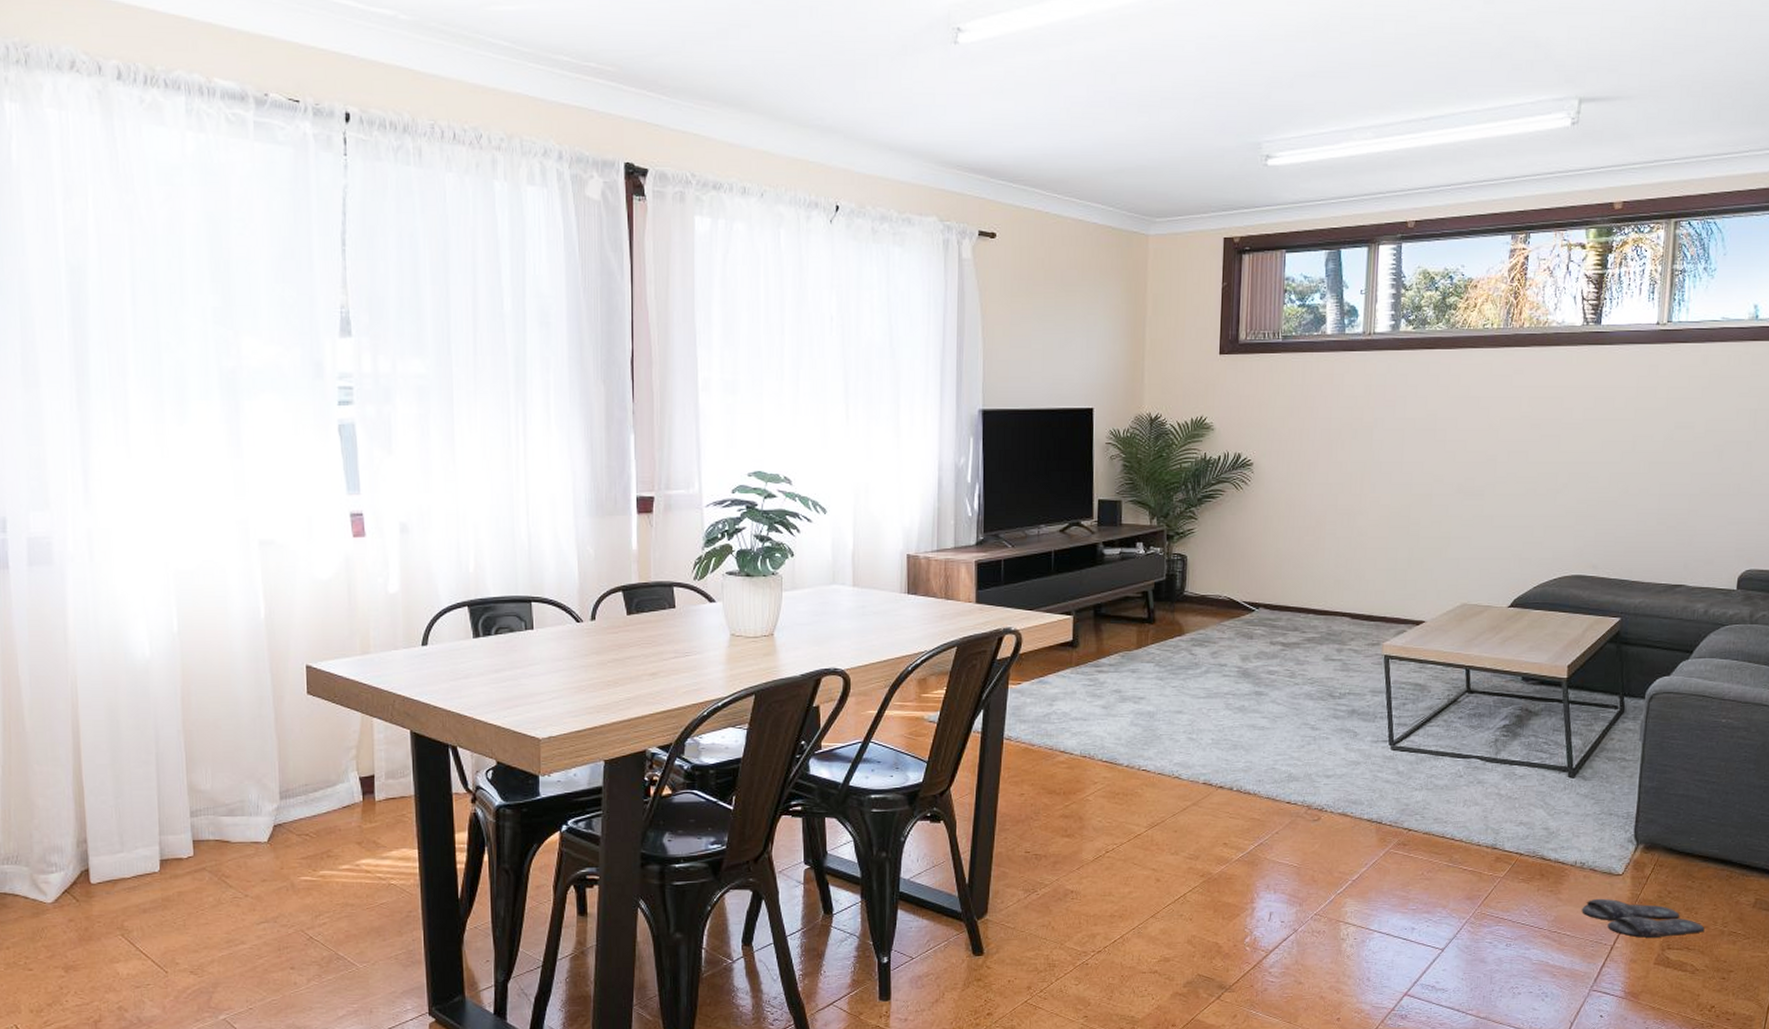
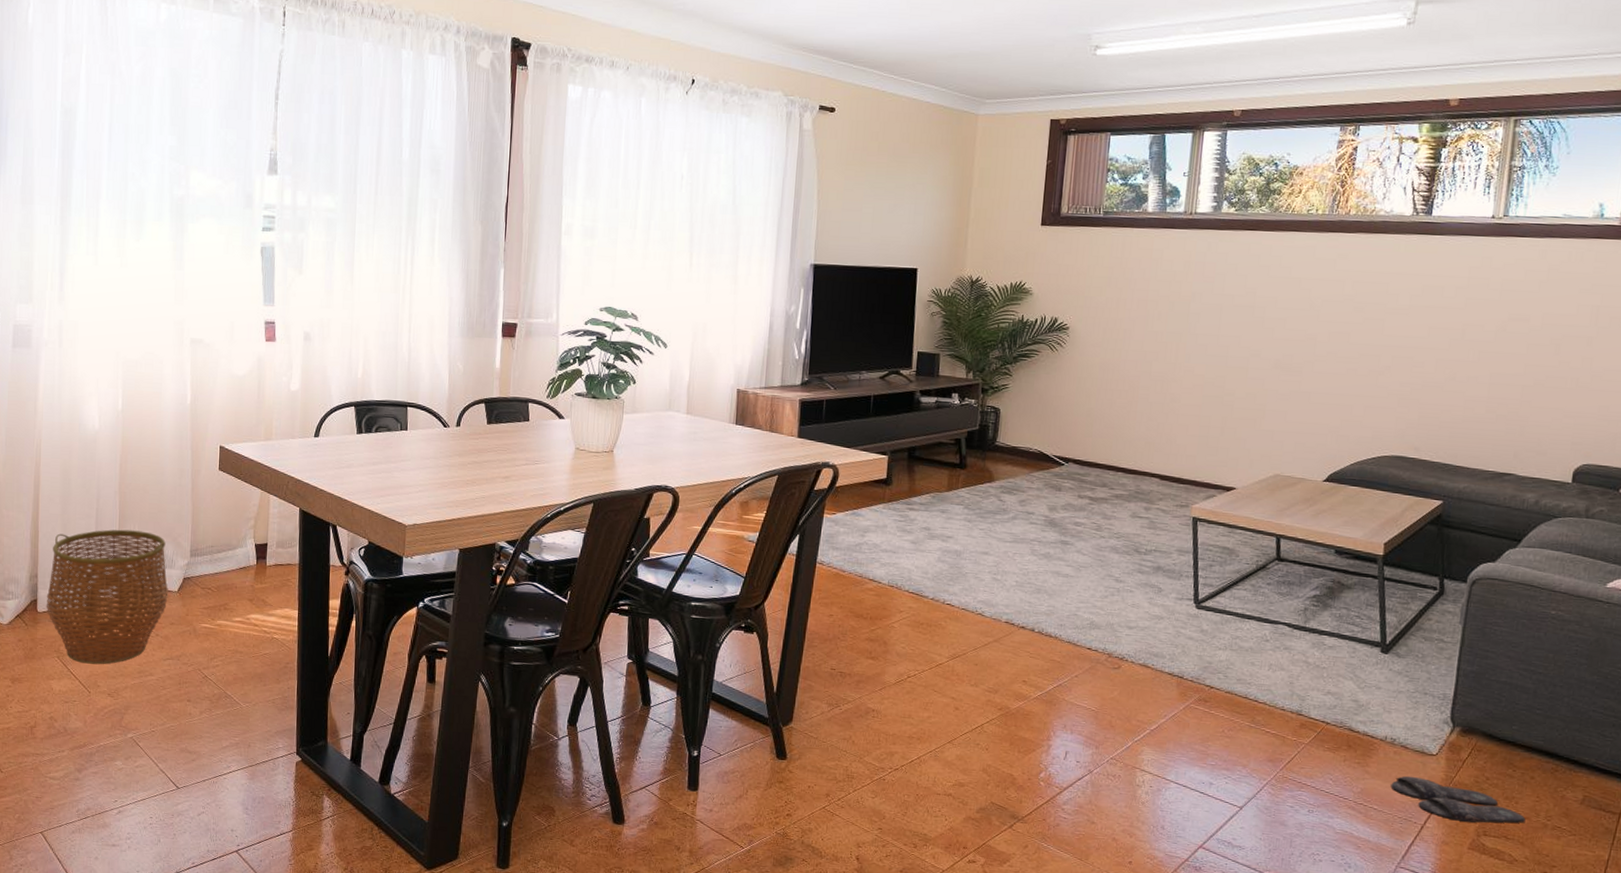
basket: none [100,774,256,939] -> present [46,529,168,665]

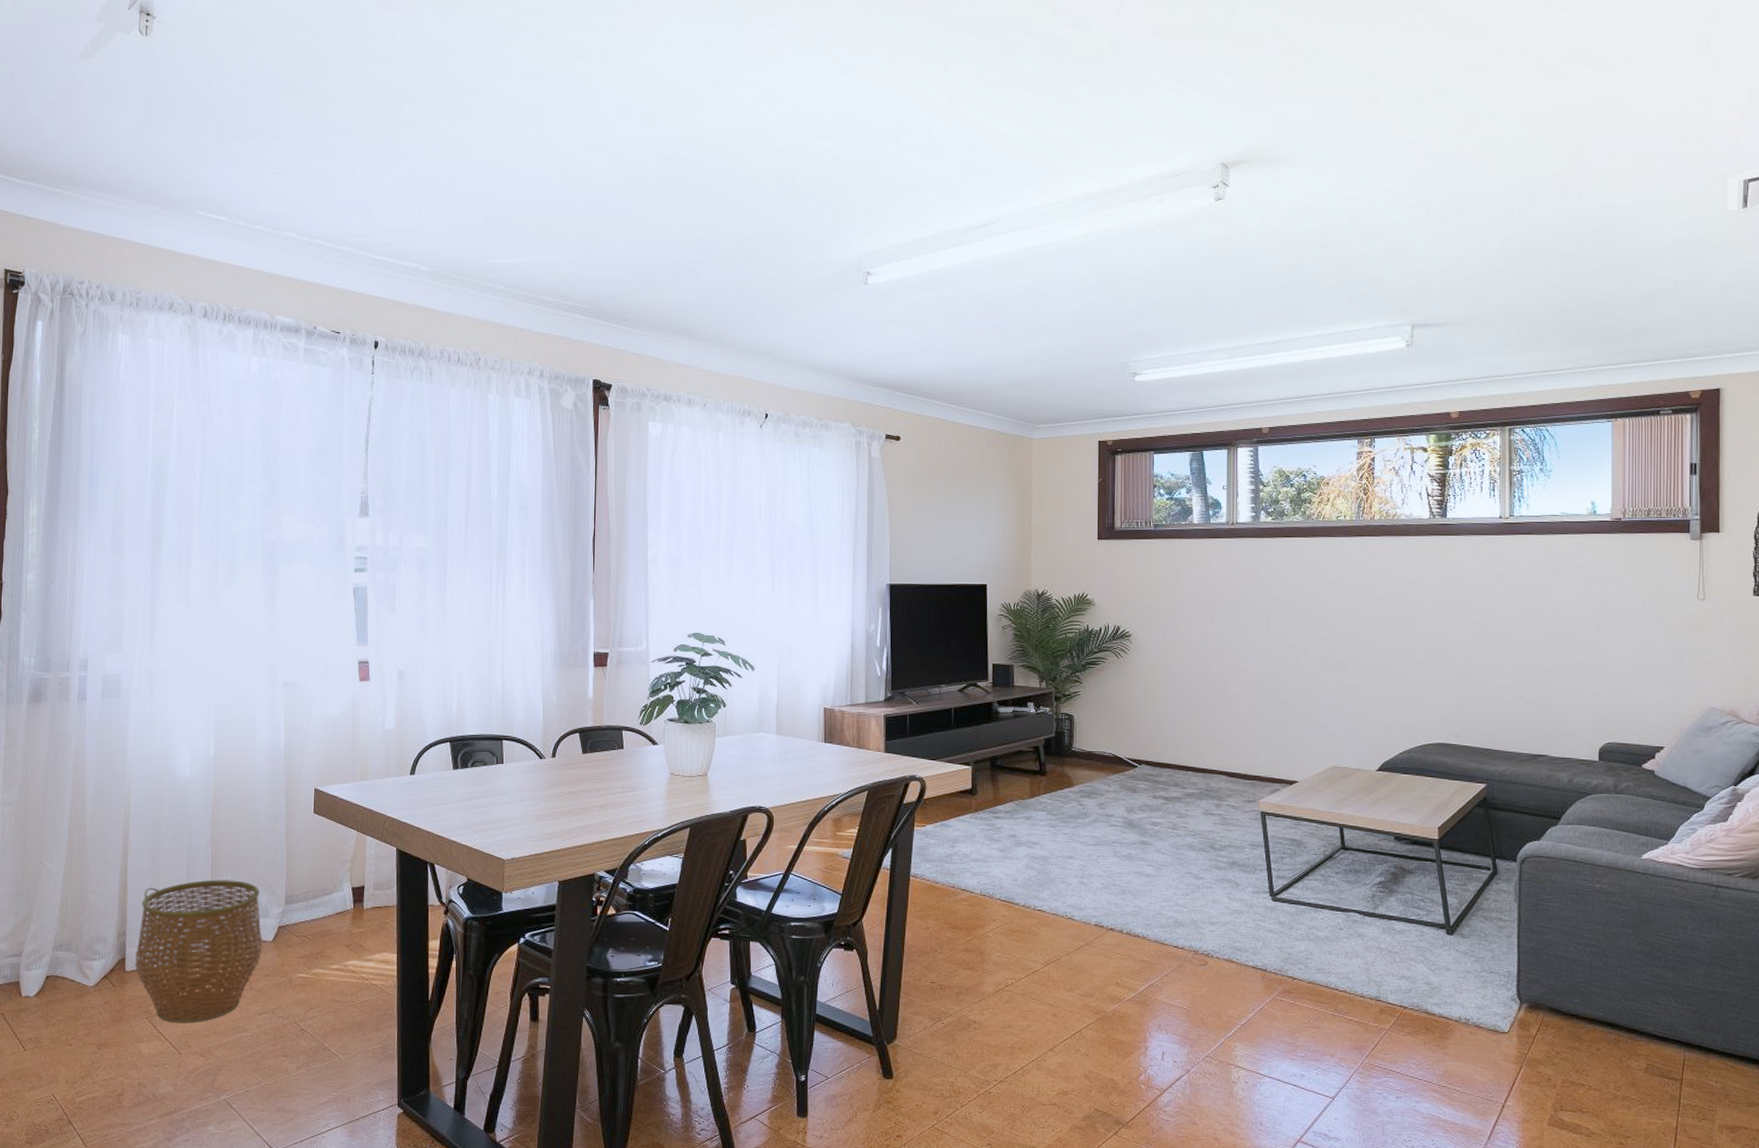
slippers: present [1390,775,1526,823] -> none [1470,1055,1597,1098]

